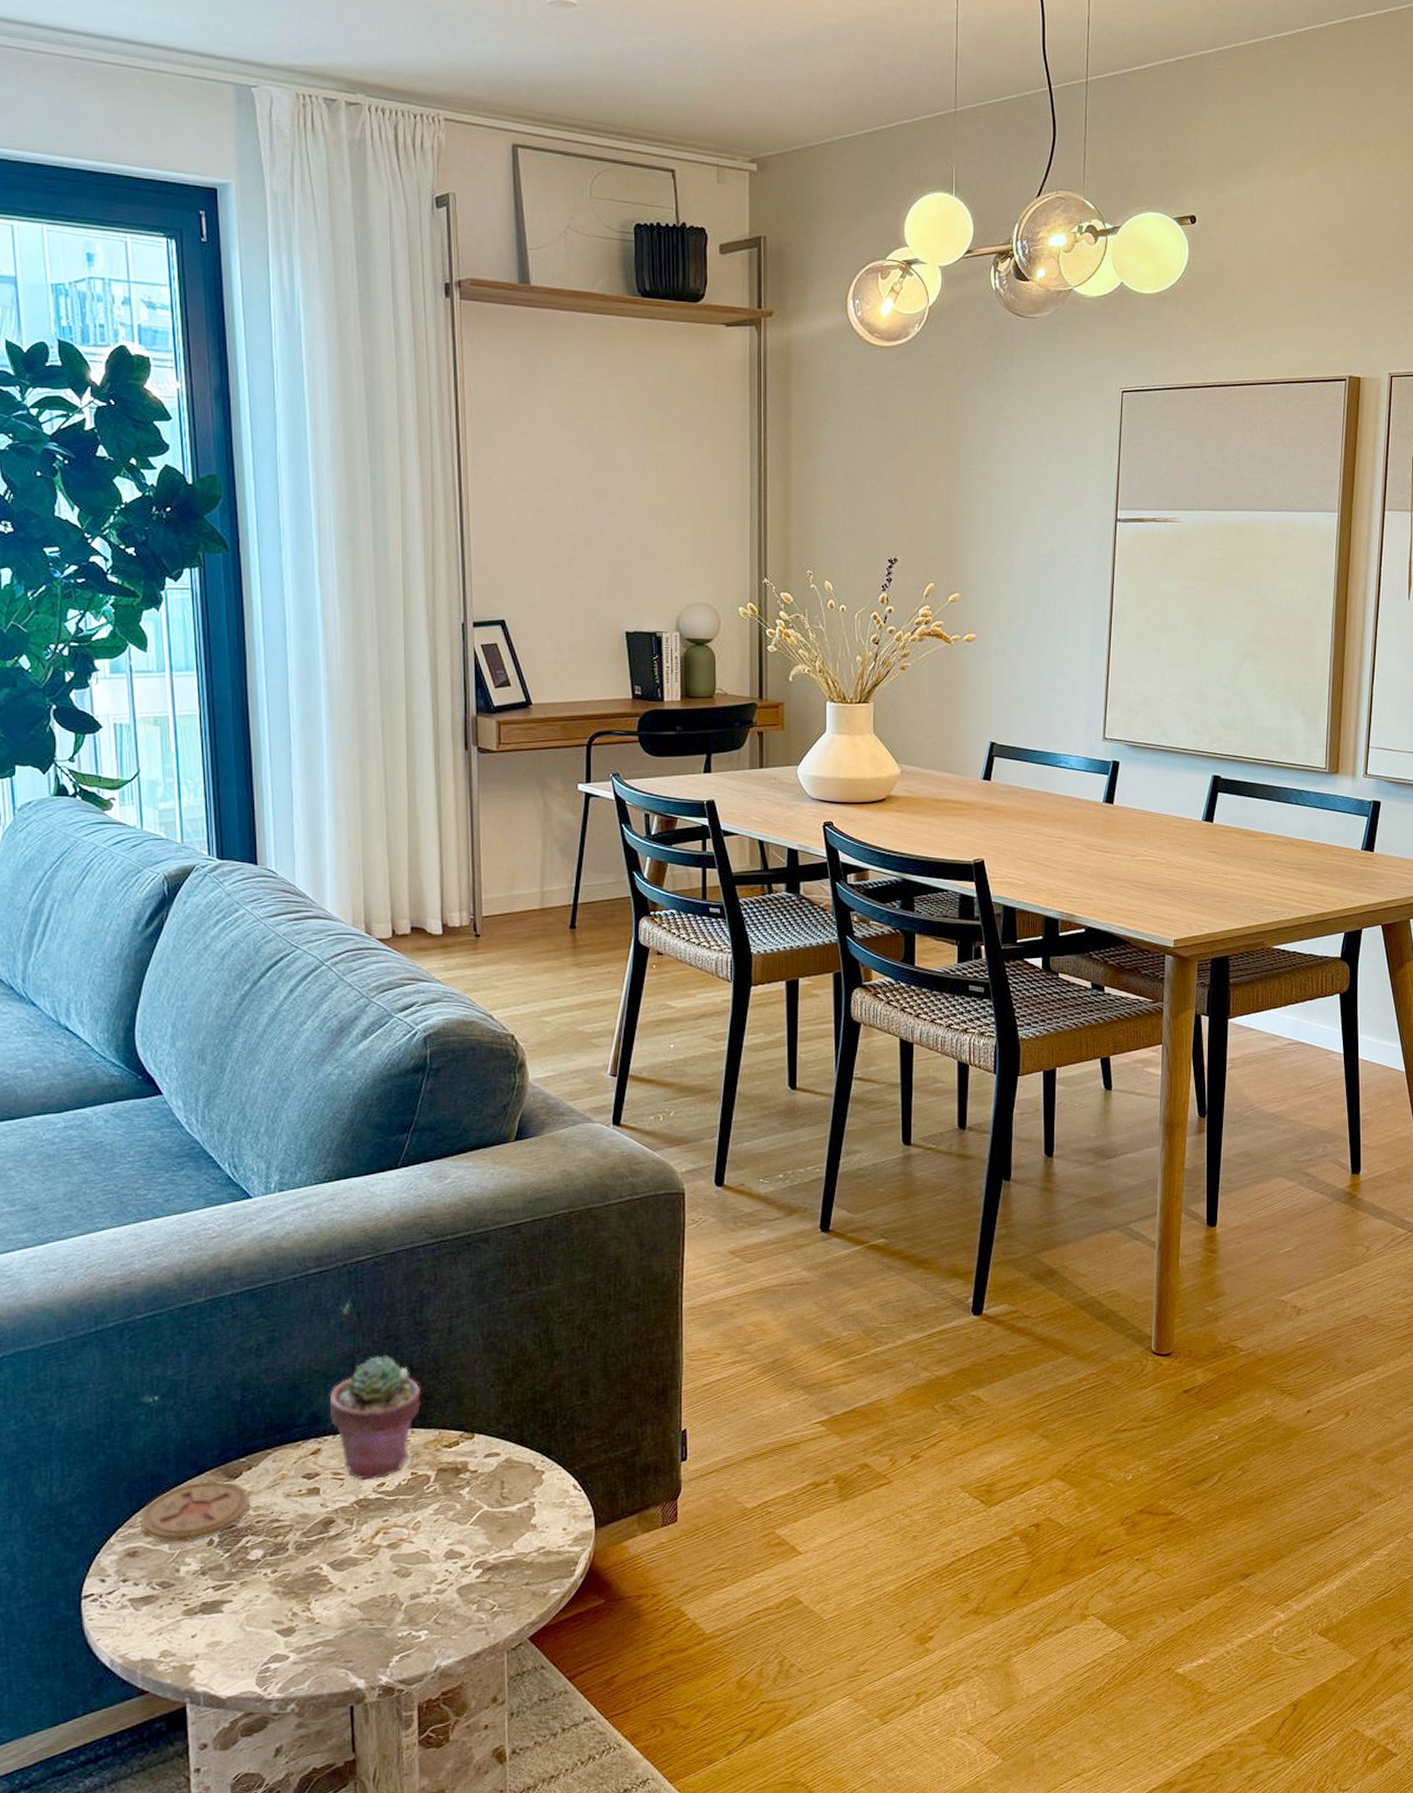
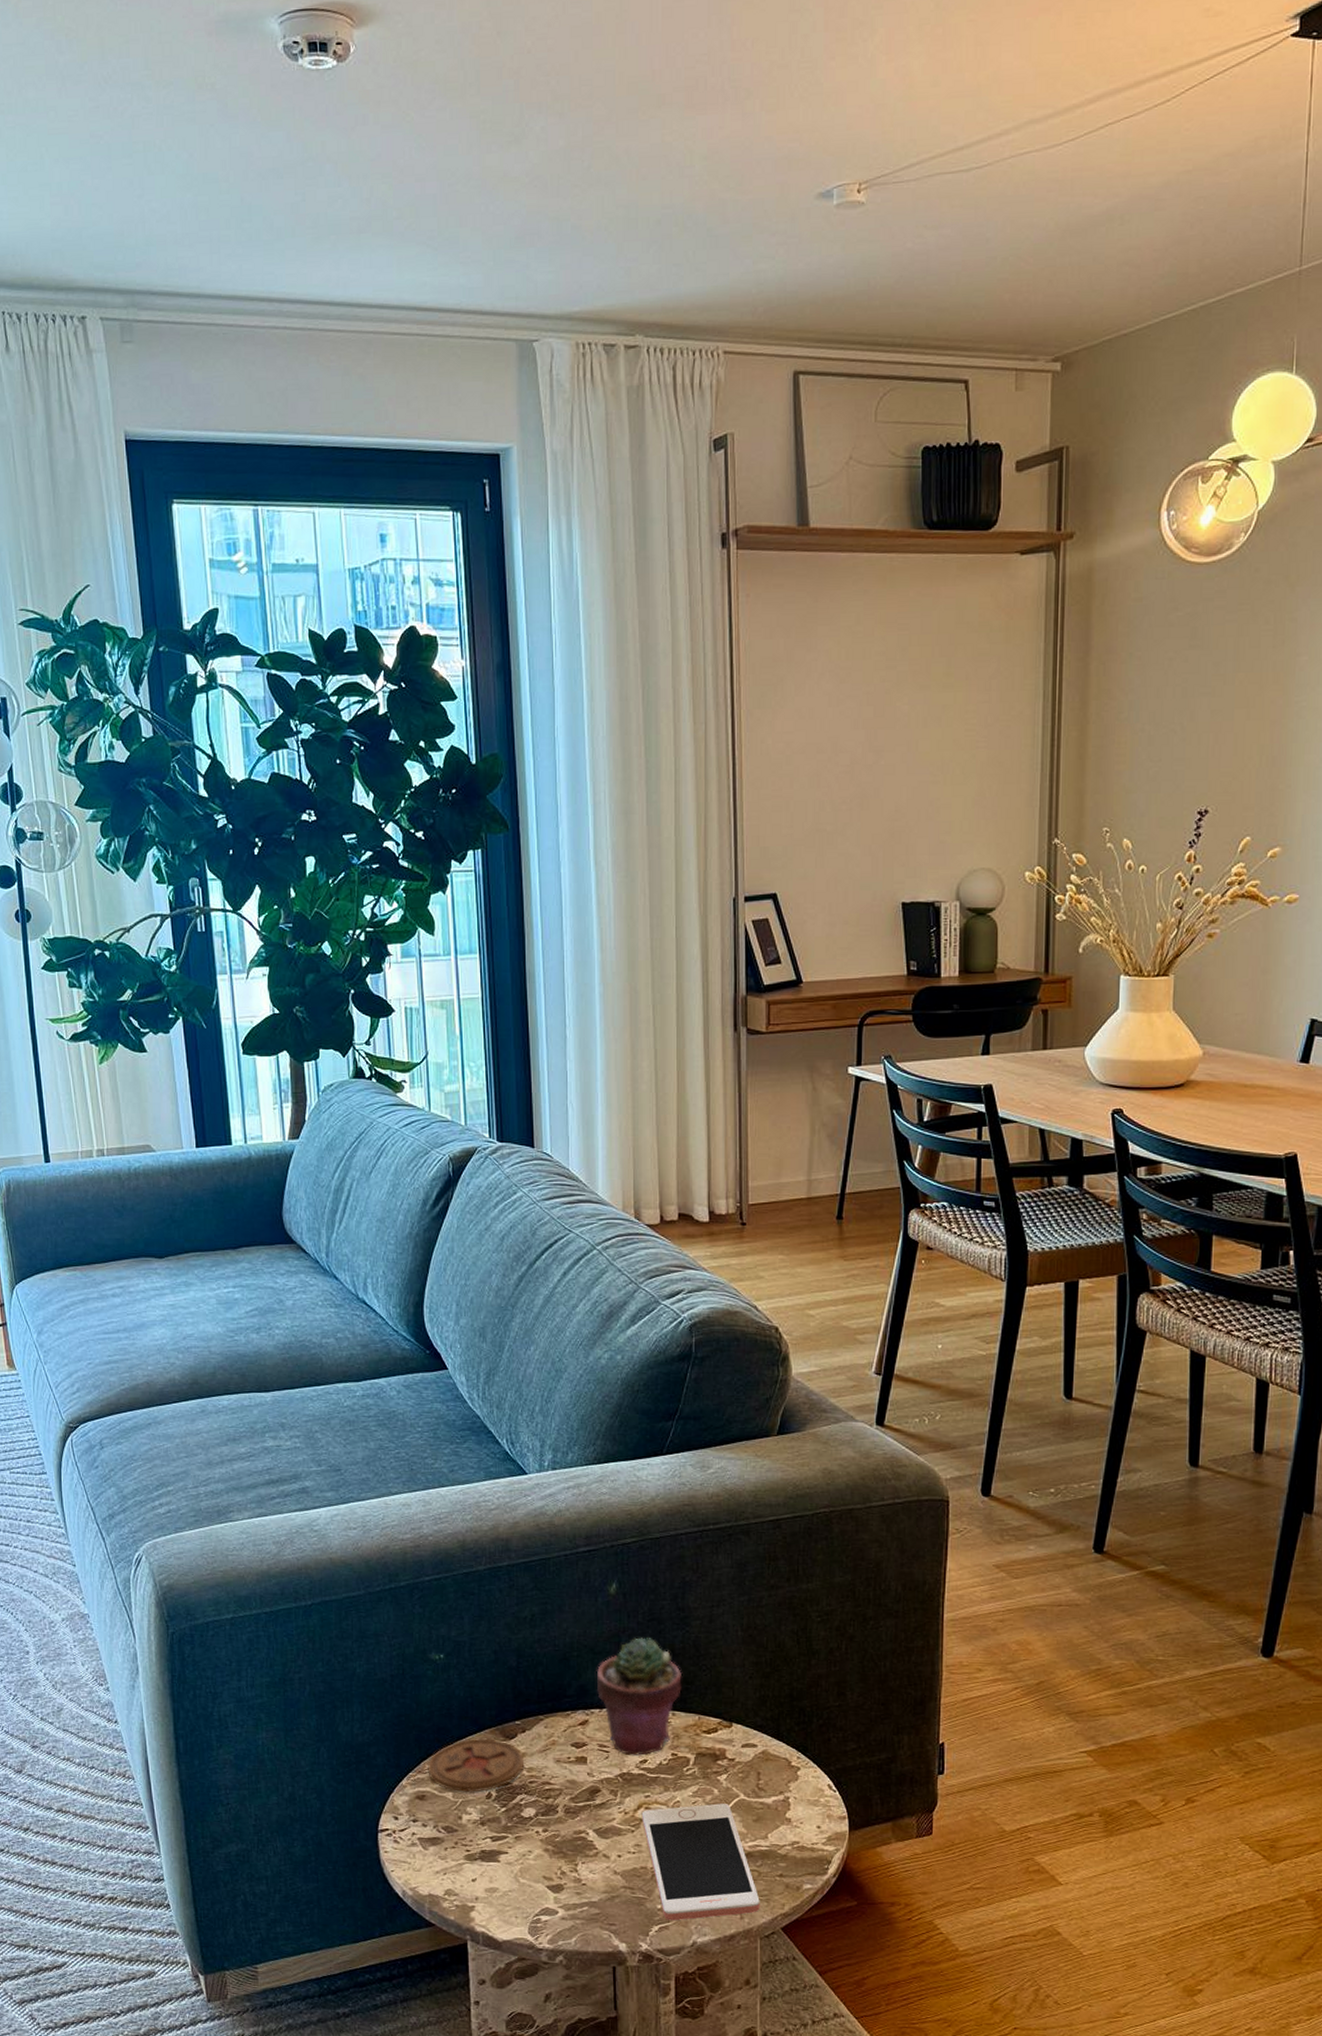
cell phone: none [379,1518,506,1648] -> present [641,1803,760,1921]

